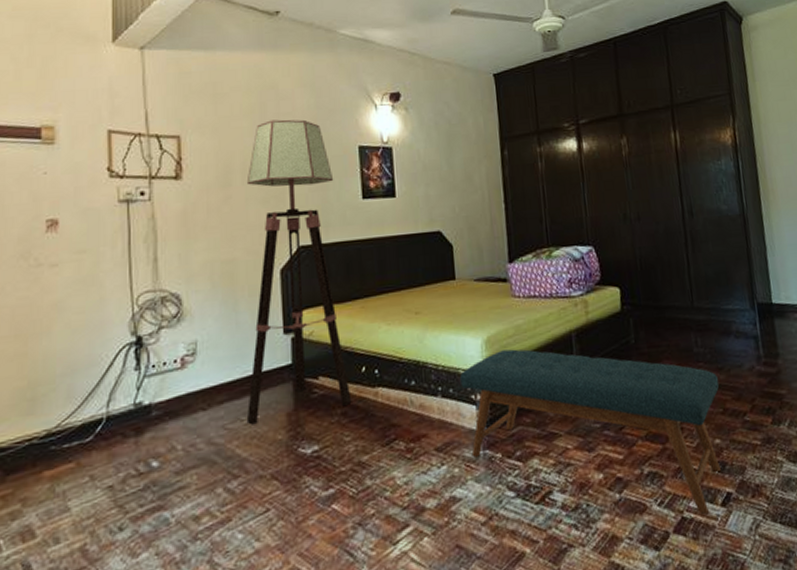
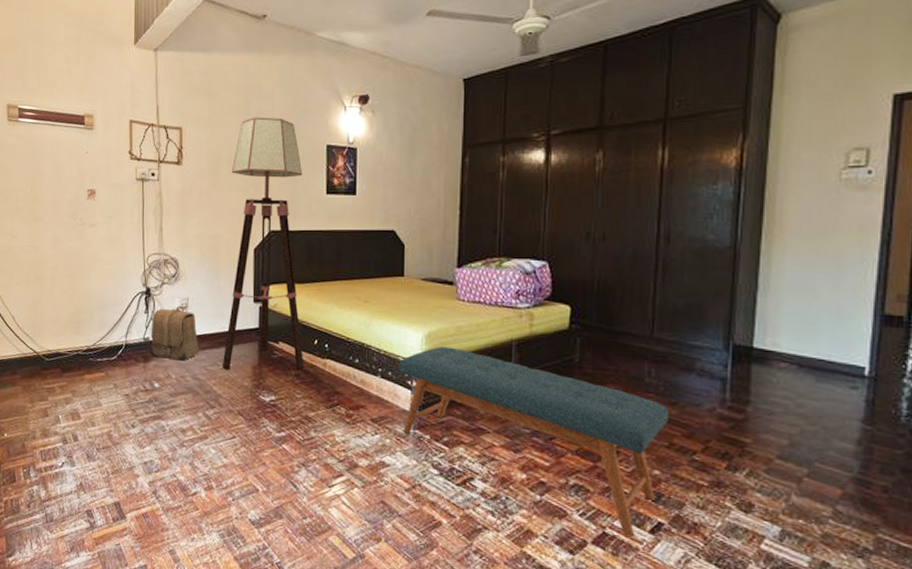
backpack: none [144,351,214,426] -> present [150,305,199,361]

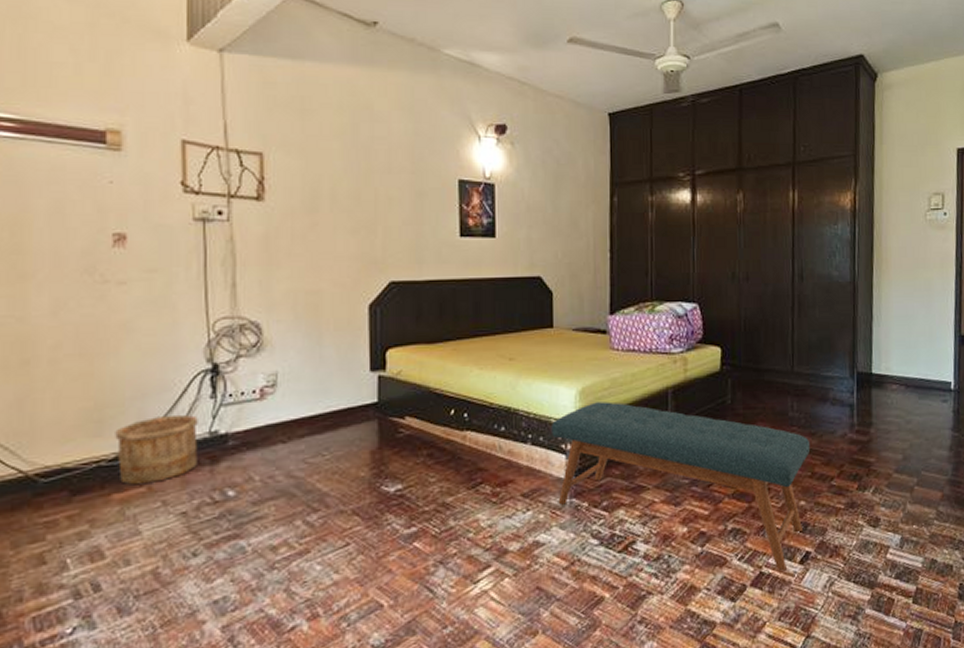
wooden bucket: none [87,323,137,371] -> present [115,414,198,485]
backpack: present [150,305,199,361] -> none [220,383,294,457]
floor lamp: present [222,117,304,371] -> none [328,144,439,461]

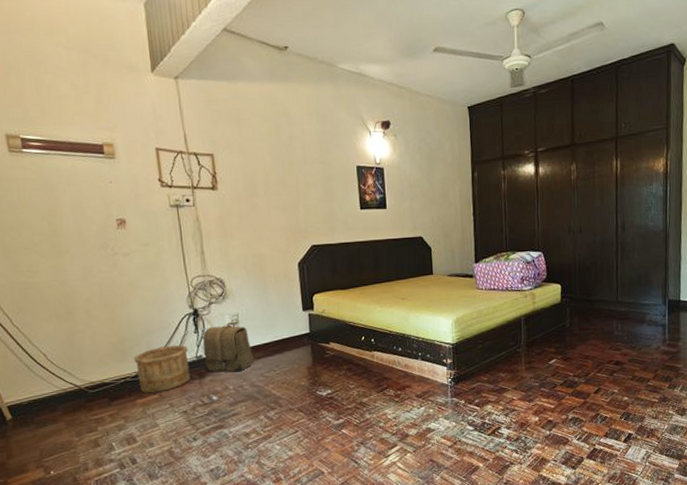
backpack: none [220,383,294,457] -> present [203,321,254,373]
bench: present [552,401,811,570] -> none [435,327,632,447]

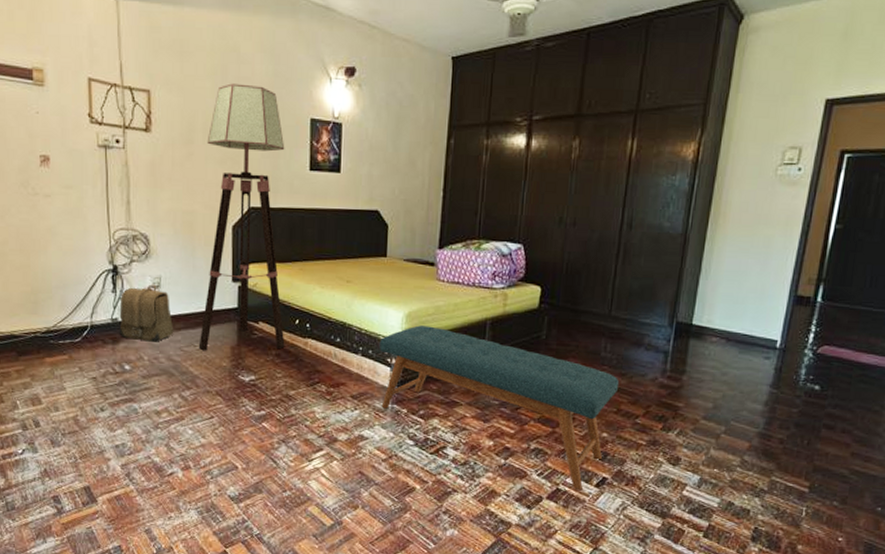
wooden bucket: present [134,345,190,394] -> none [46,302,103,353]
floor lamp: none [268,142,355,374] -> present [198,83,285,351]
bench: none [435,327,632,447] -> present [380,325,620,490]

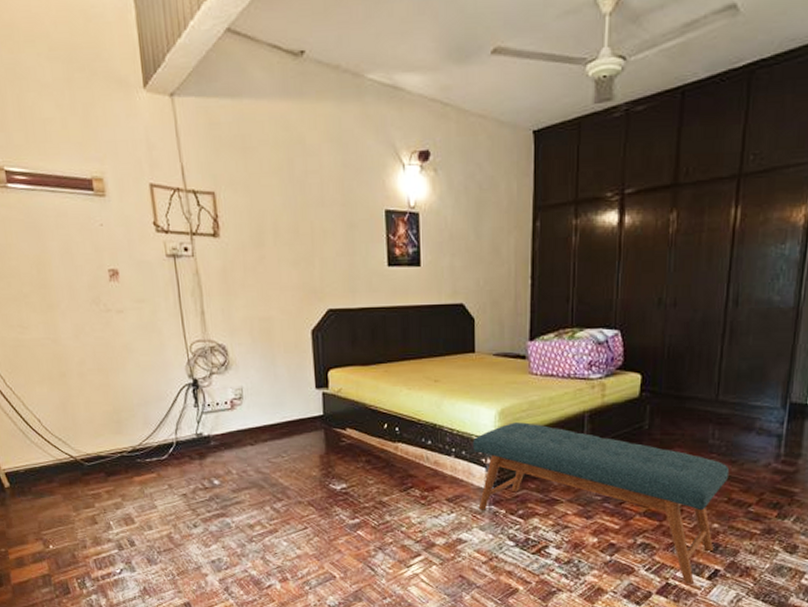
backpack: present [119,284,173,342] -> none [203,396,259,455]
floor lamp: present [198,83,285,351] -> none [278,178,375,462]

